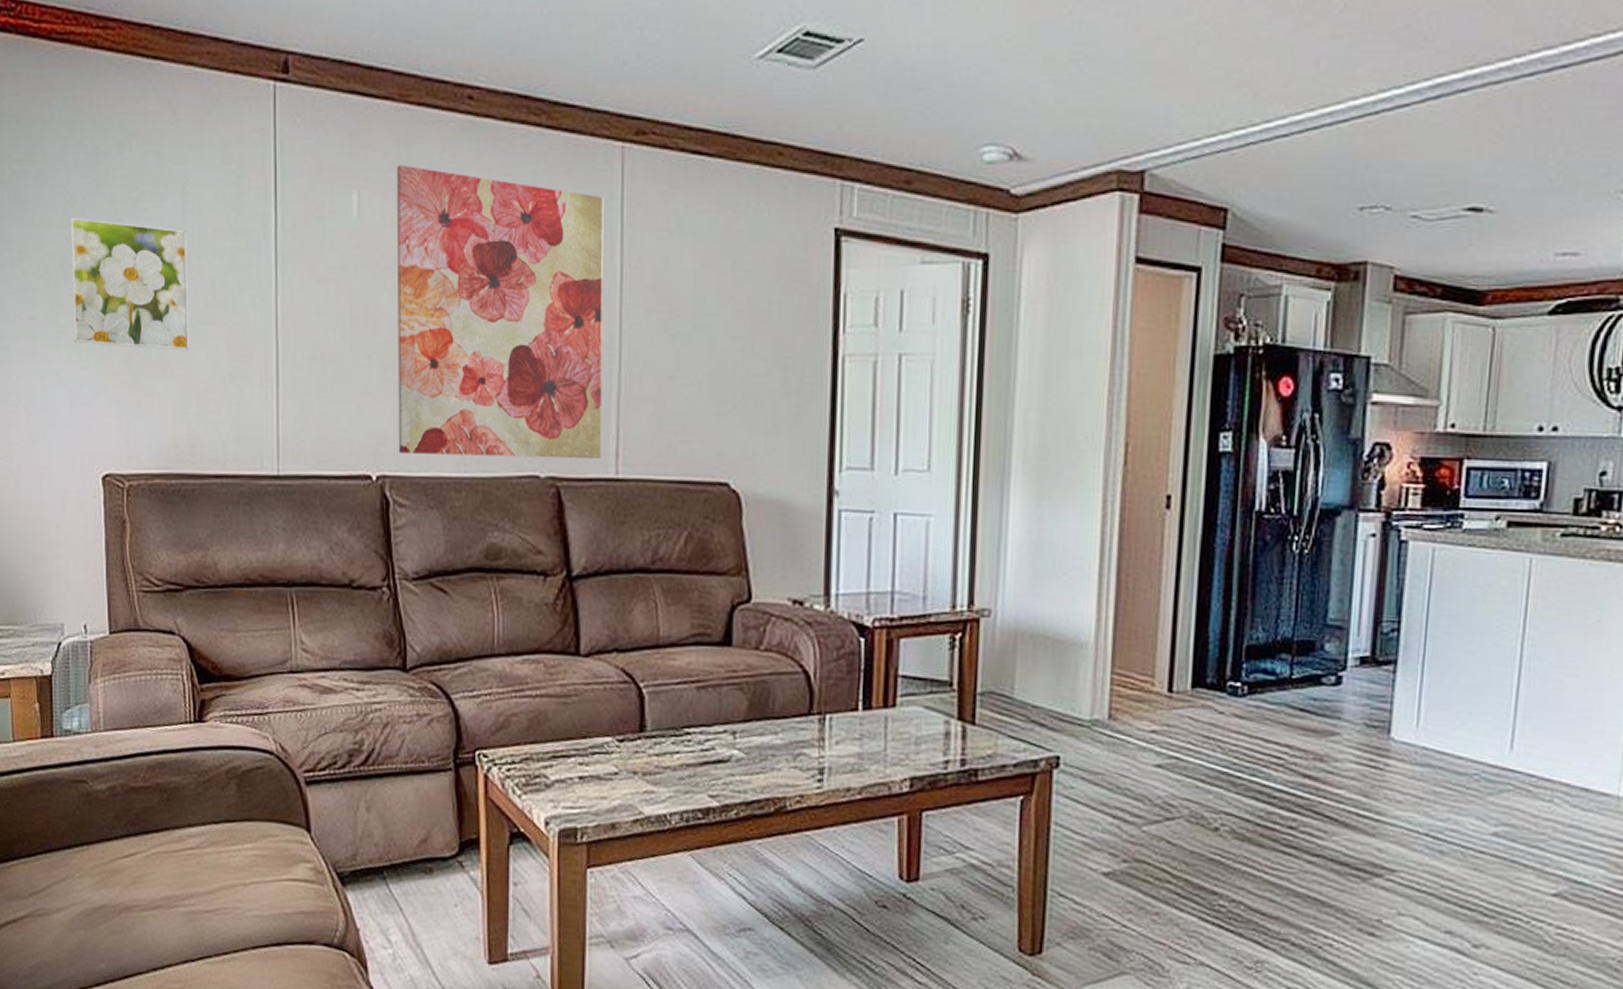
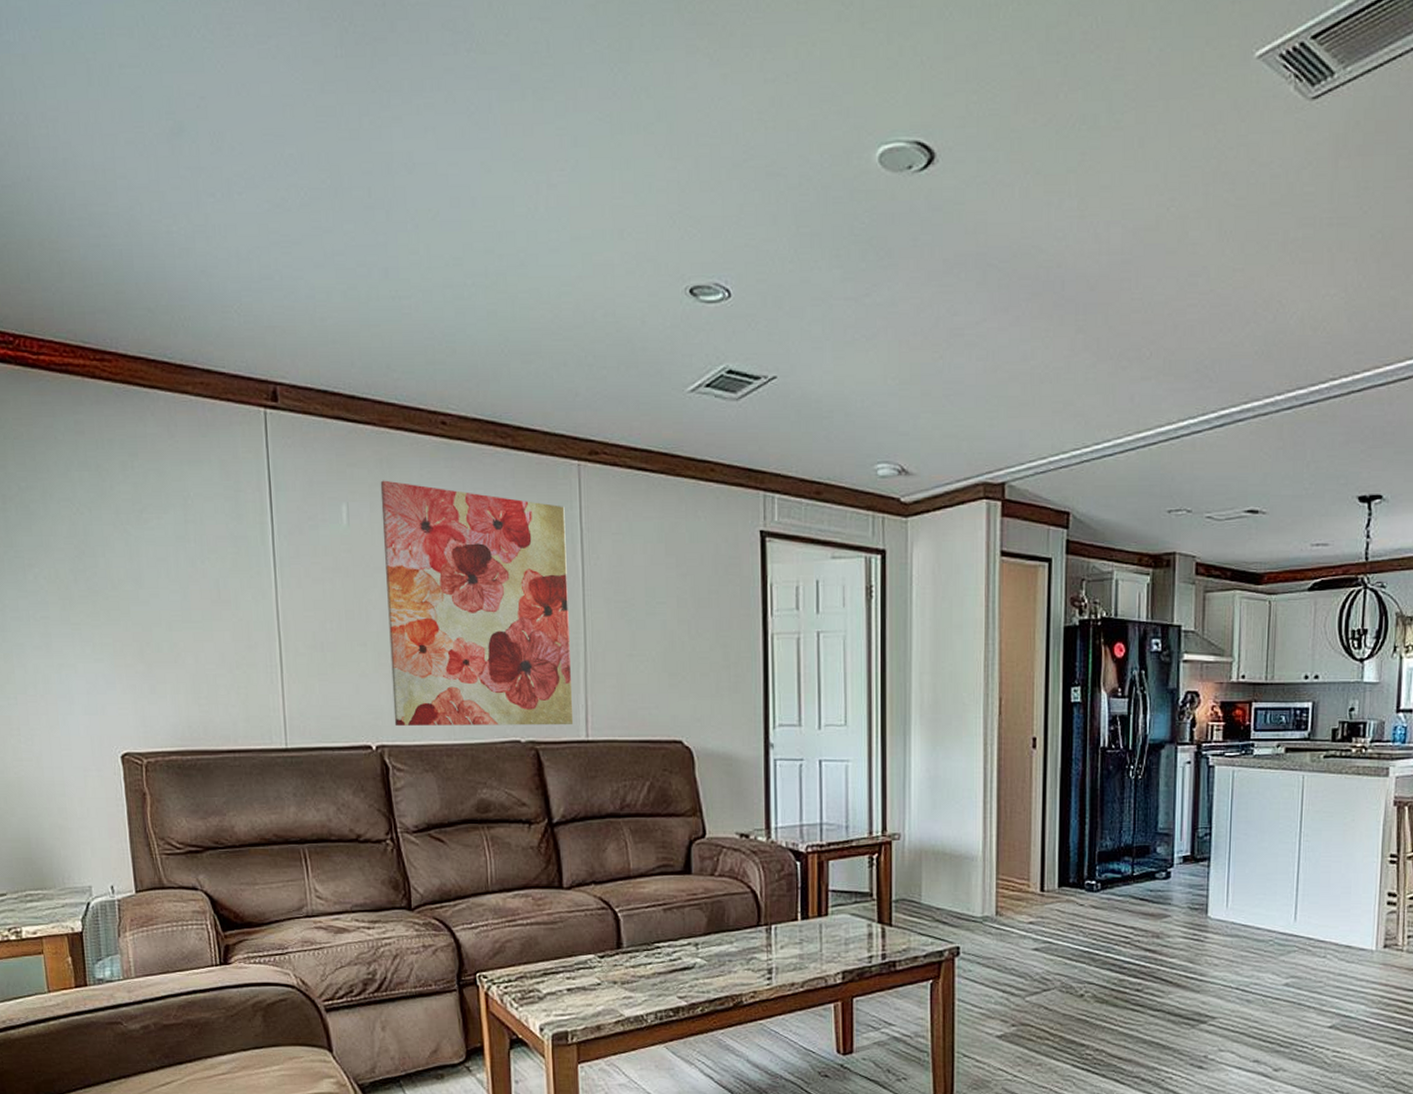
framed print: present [70,216,189,351] -> none [78,527,197,643]

